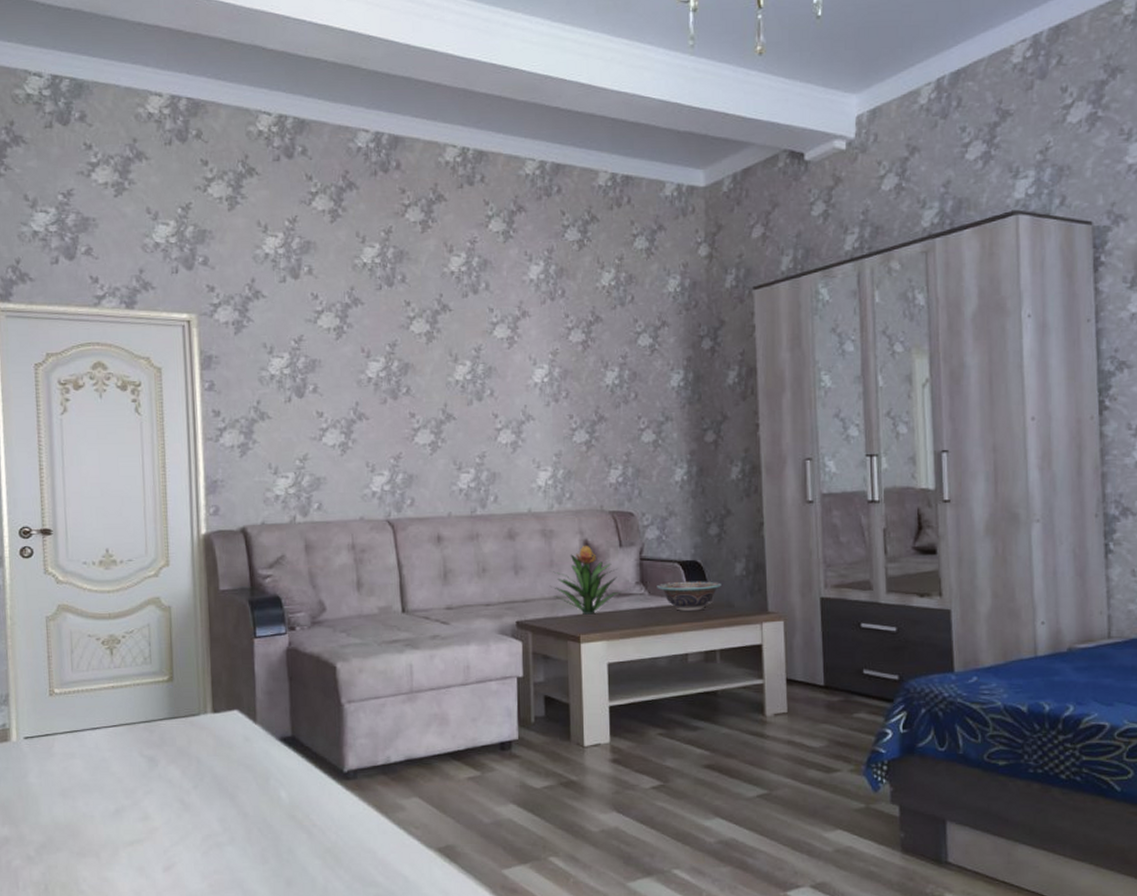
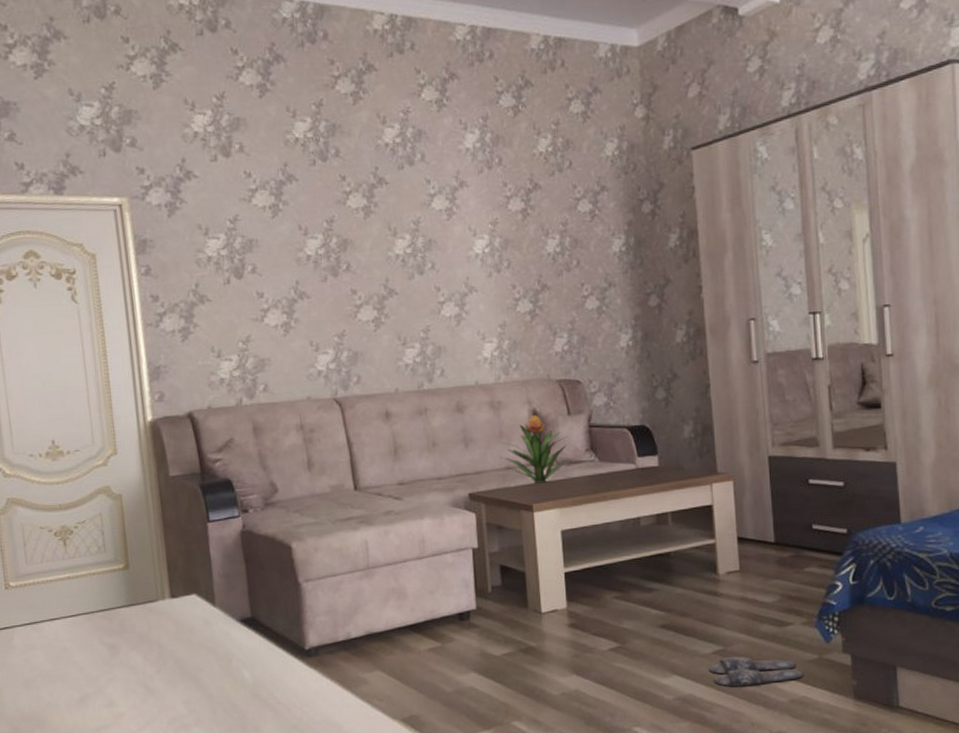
decorative bowl: present [657,581,721,611] -> none [607,445,671,476]
slippers: none [753,801,849,833] -> present [709,656,803,687]

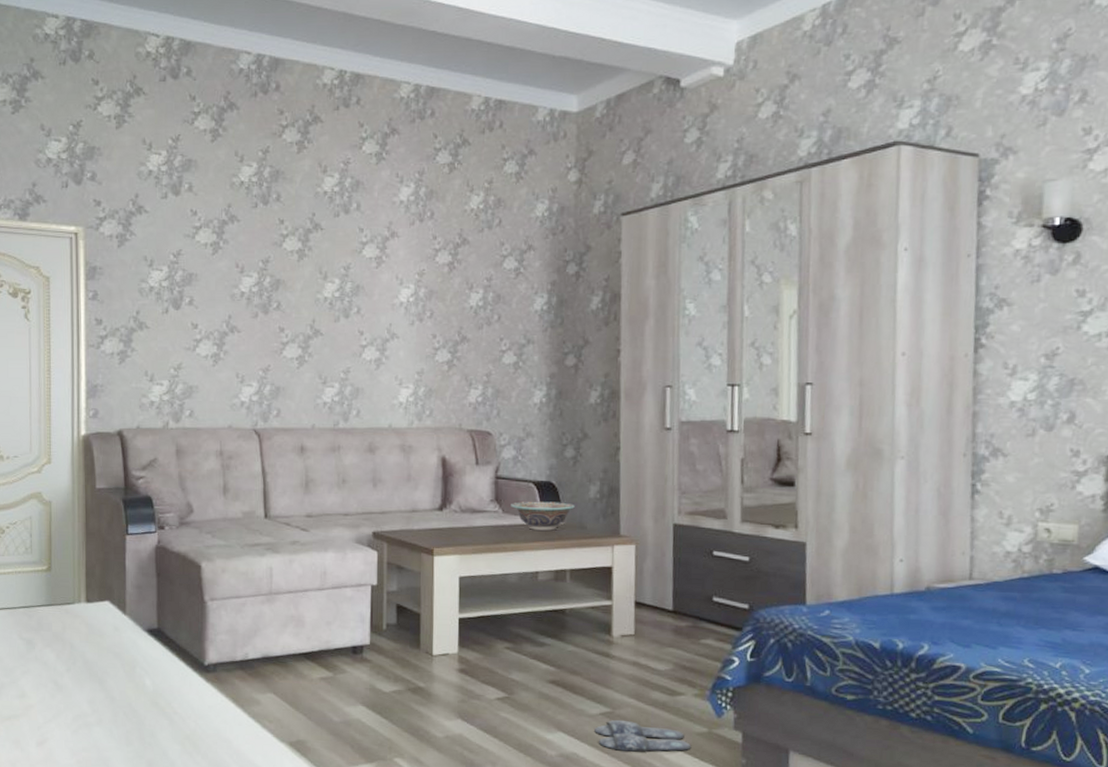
decorative plant: present [500,414,581,484] -> none [406,461,485,529]
decorative bowl: none [607,445,671,476] -> present [511,501,575,531]

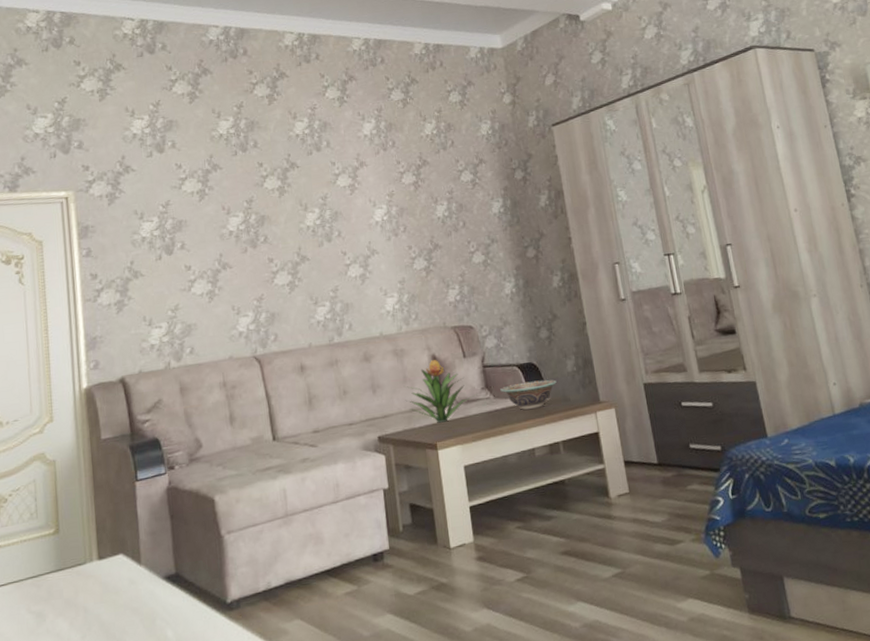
decorative plant: none [406,461,485,529] -> present [405,359,477,423]
slippers: present [594,719,691,752] -> none [610,577,698,610]

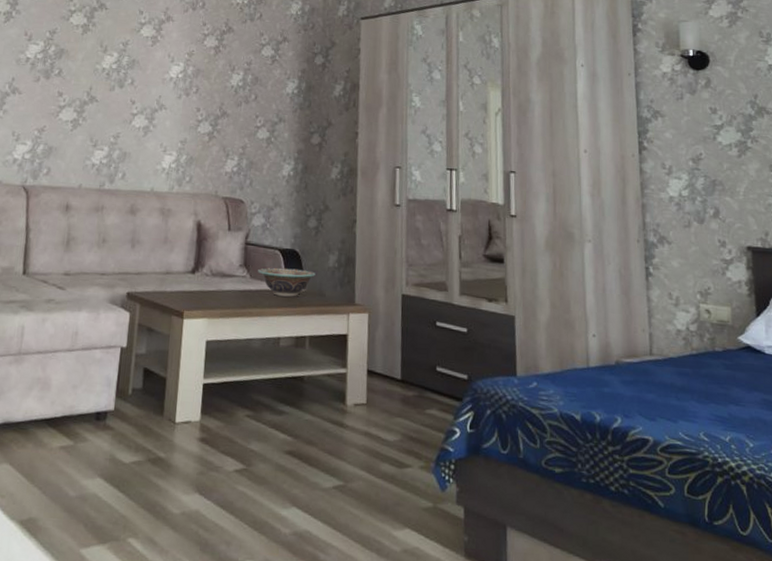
decorative plant: present [405,359,477,423] -> none [161,226,234,292]

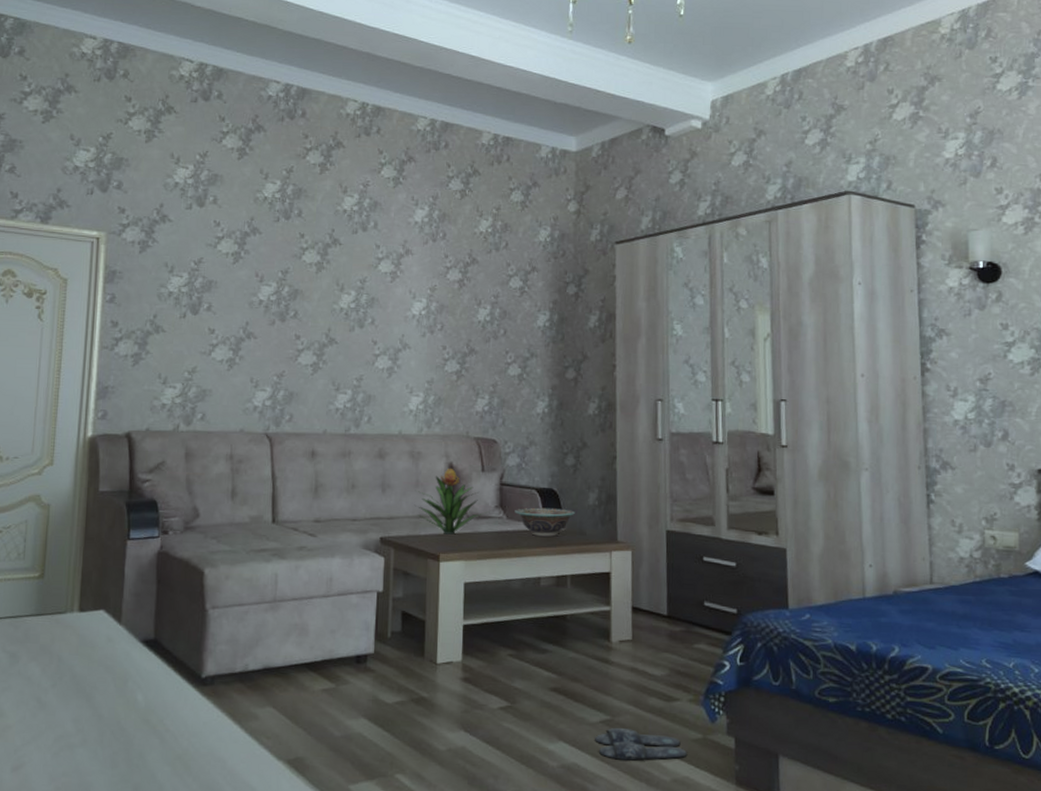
decorative plant: none [161,226,234,292] -> present [414,468,490,535]
slippers: none [327,493,417,529] -> present [595,727,687,761]

